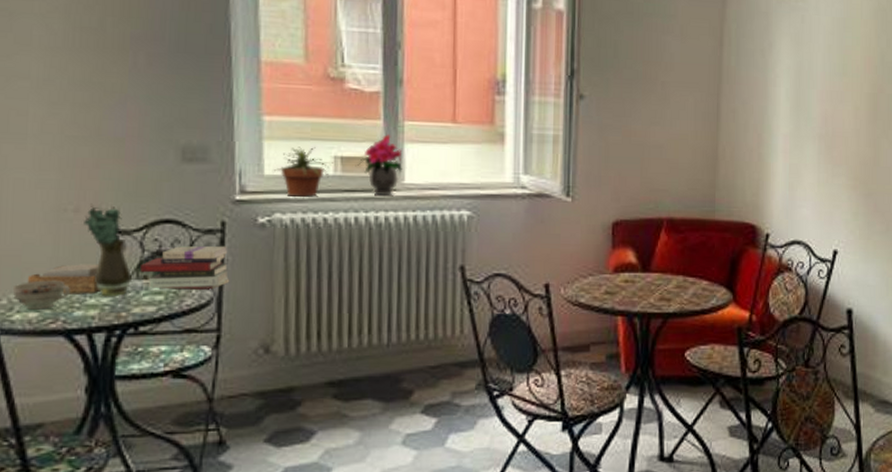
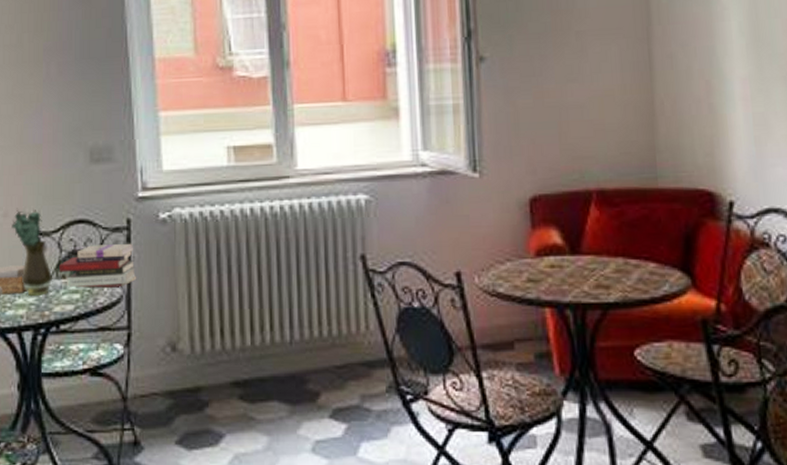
potted plant: present [274,147,333,198] -> none [172,139,226,191]
potted flower: present [355,134,402,195] -> none [247,120,294,183]

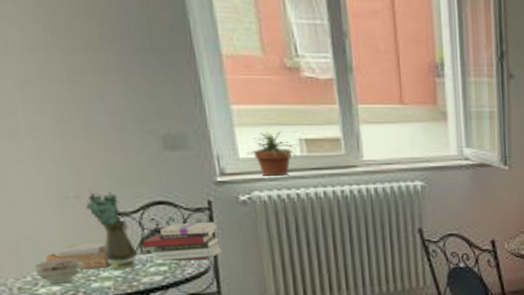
potted plant: none [172,139,226,191] -> present [248,131,299,177]

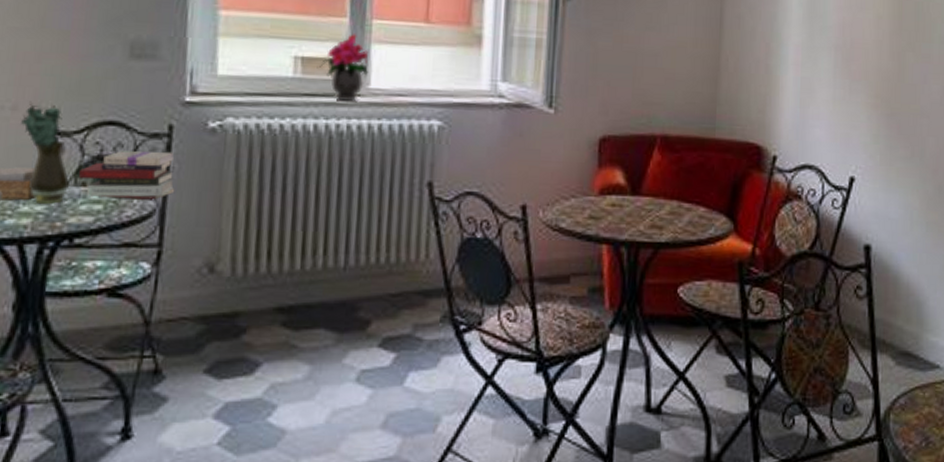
potted plant: present [248,131,299,177] -> none [228,45,293,102]
potted flower: none [318,117,360,171] -> present [316,34,368,101]

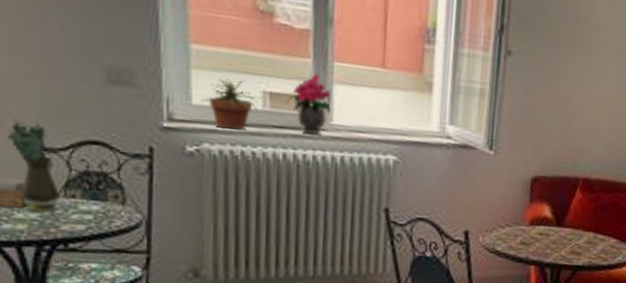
books: present [79,151,175,200] -> none [68,168,159,213]
potted plant: none [228,45,293,102] -> present [202,78,262,130]

